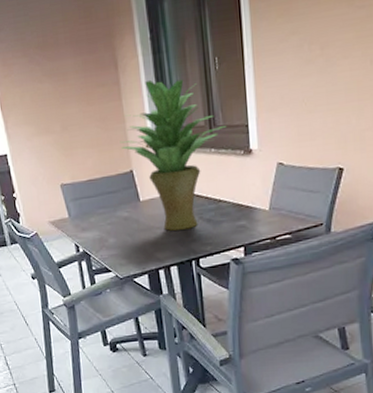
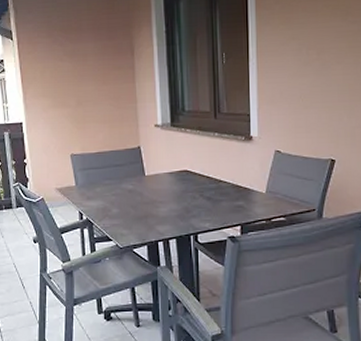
potted plant: present [120,79,227,231] -> none [130,67,230,205]

